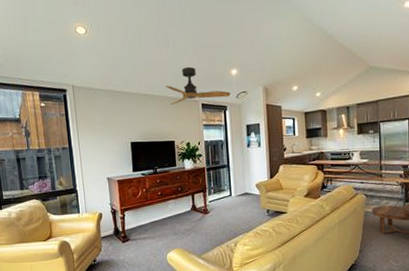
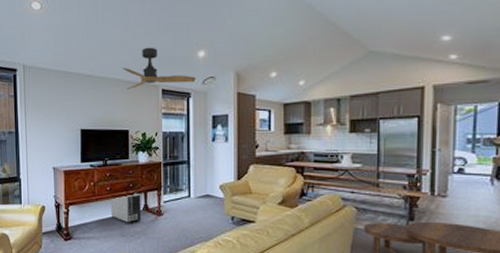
air purifier: none [162,195,190,222] -> present [111,191,141,223]

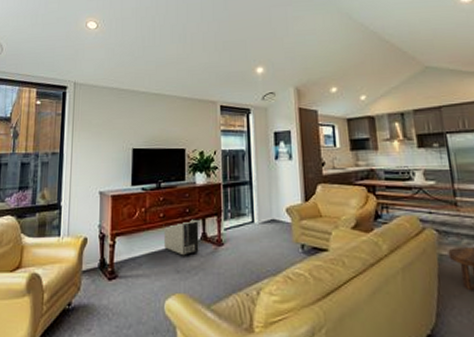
ceiling fan: present [123,47,197,89] -> none [179,64,256,106]

